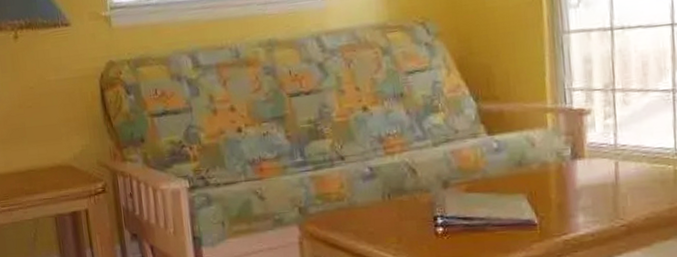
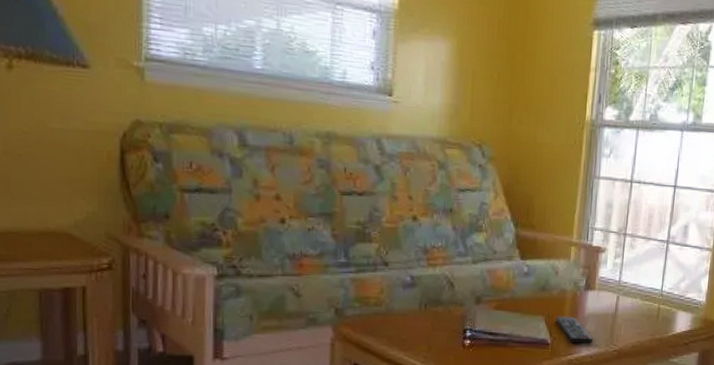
remote control: none [540,191,592,222] -> present [556,316,593,344]

